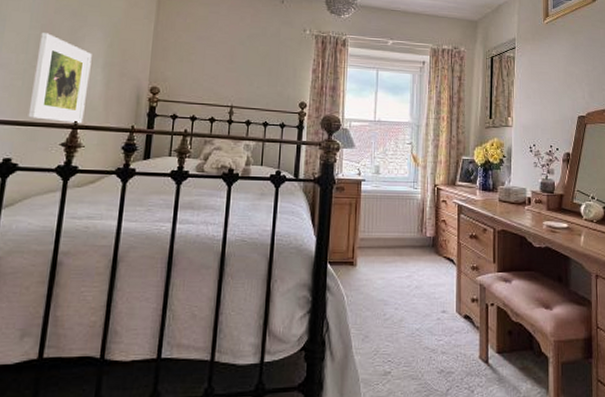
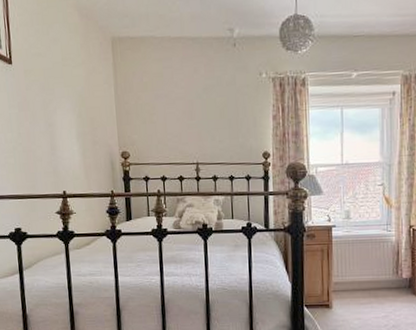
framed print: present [28,33,92,124] -> none [19,110,70,193]

